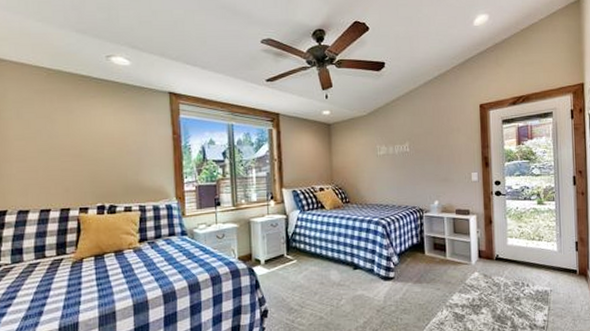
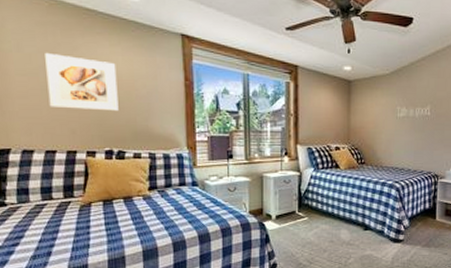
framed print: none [42,117,111,169] -> present [45,52,119,112]

